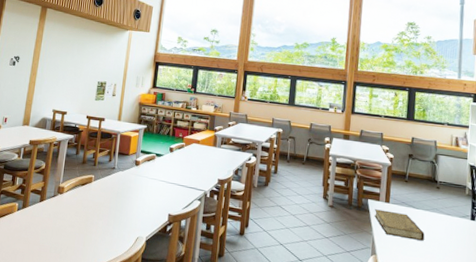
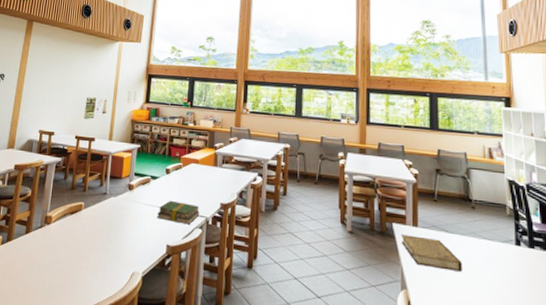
book: none [161,175,199,197] -> present [157,200,200,225]

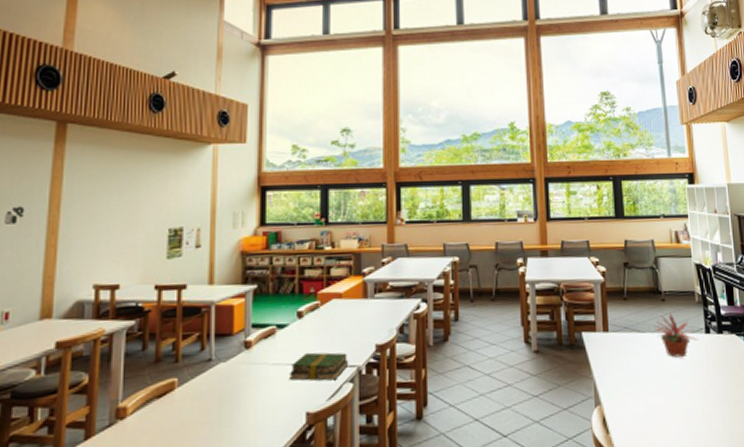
book: present [400,234,462,272] -> none [591,342,656,375]
potted plant: none [462,220,509,263] -> present [654,313,700,358]

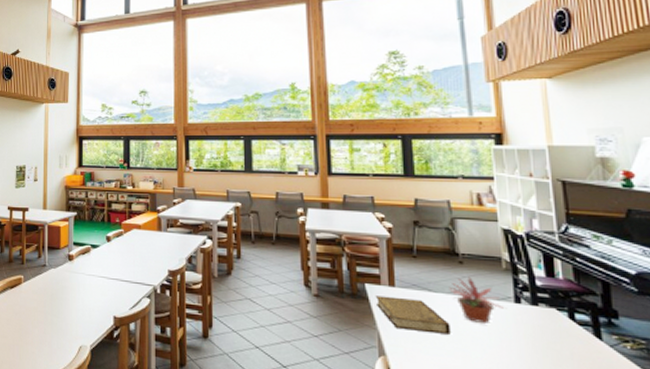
book: present [290,352,349,381] -> none [101,269,147,294]
book: none [591,342,656,375] -> present [375,296,451,335]

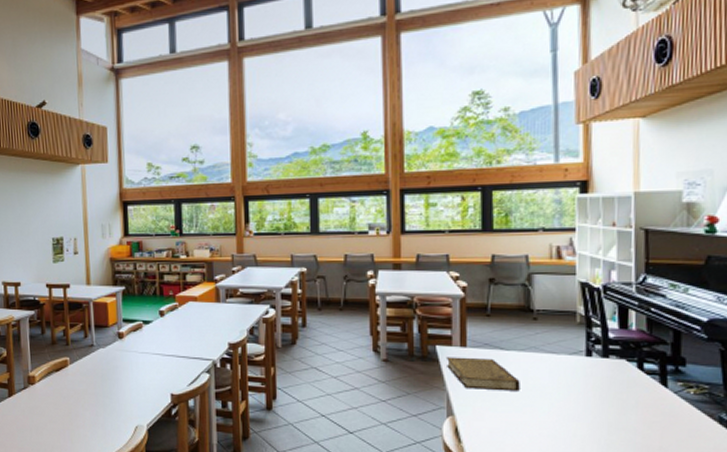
potted plant: present [449,277,507,323] -> none [521,333,578,378]

